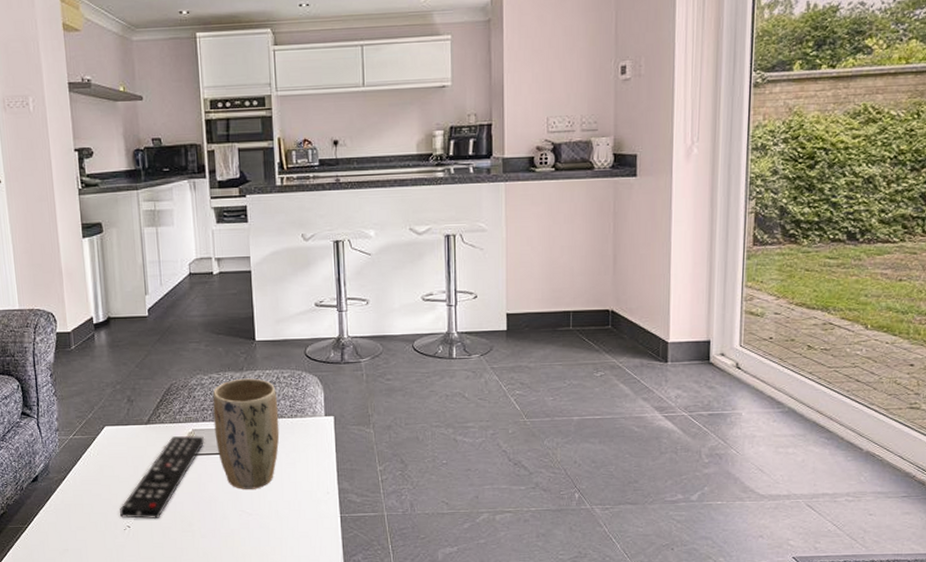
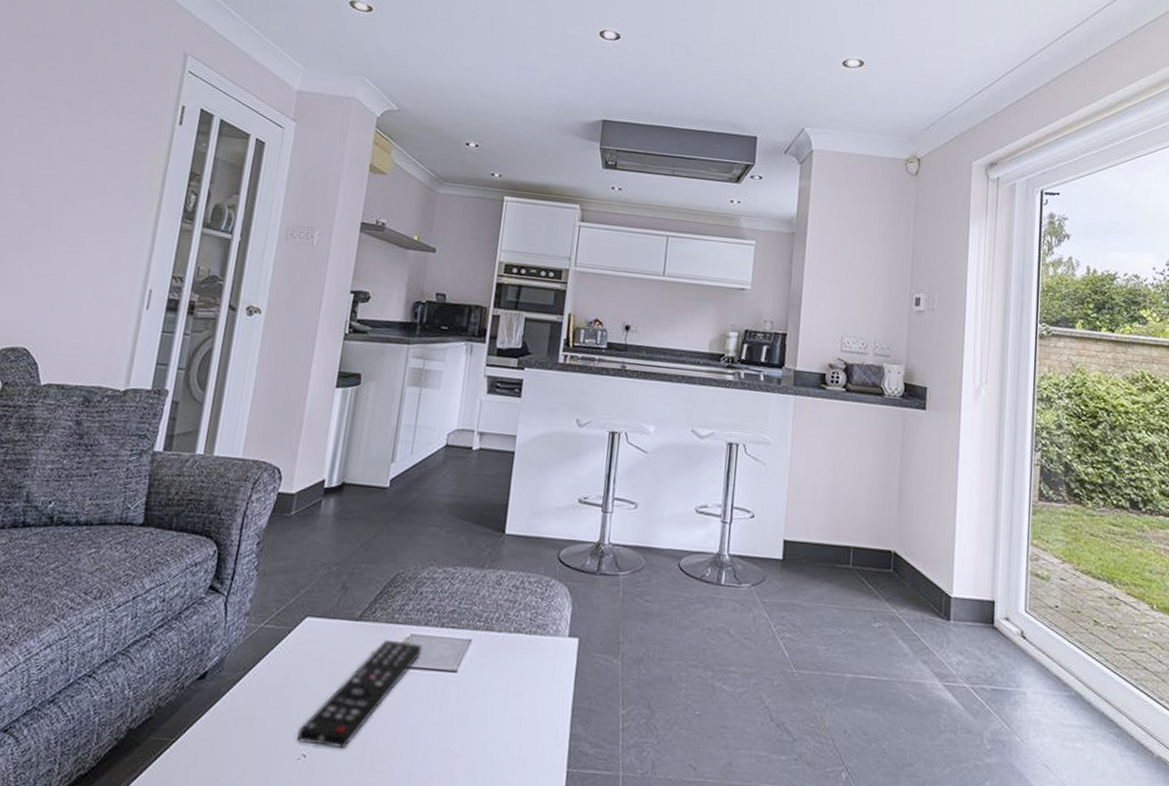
plant pot: present [212,378,280,489] -> none [435,577,518,722]

